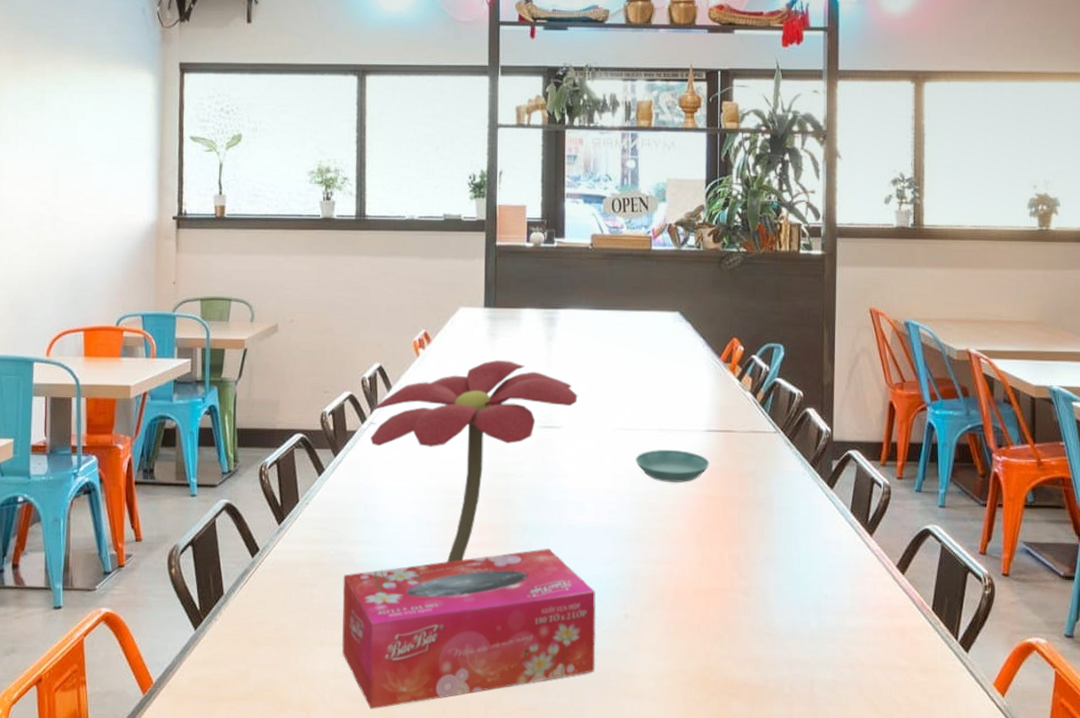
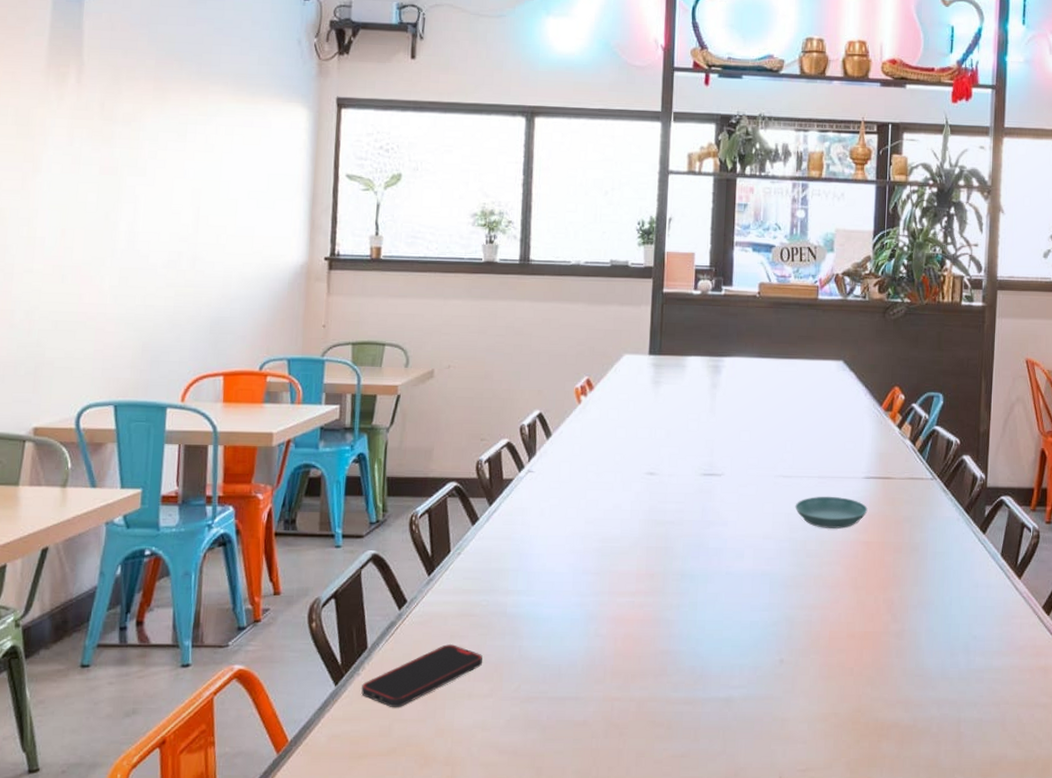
smartphone: none [218,591,333,653] -> present [360,643,483,707]
tissue box: present [341,549,596,710] -> none [490,596,752,762]
flower: present [371,360,578,562] -> none [528,408,740,611]

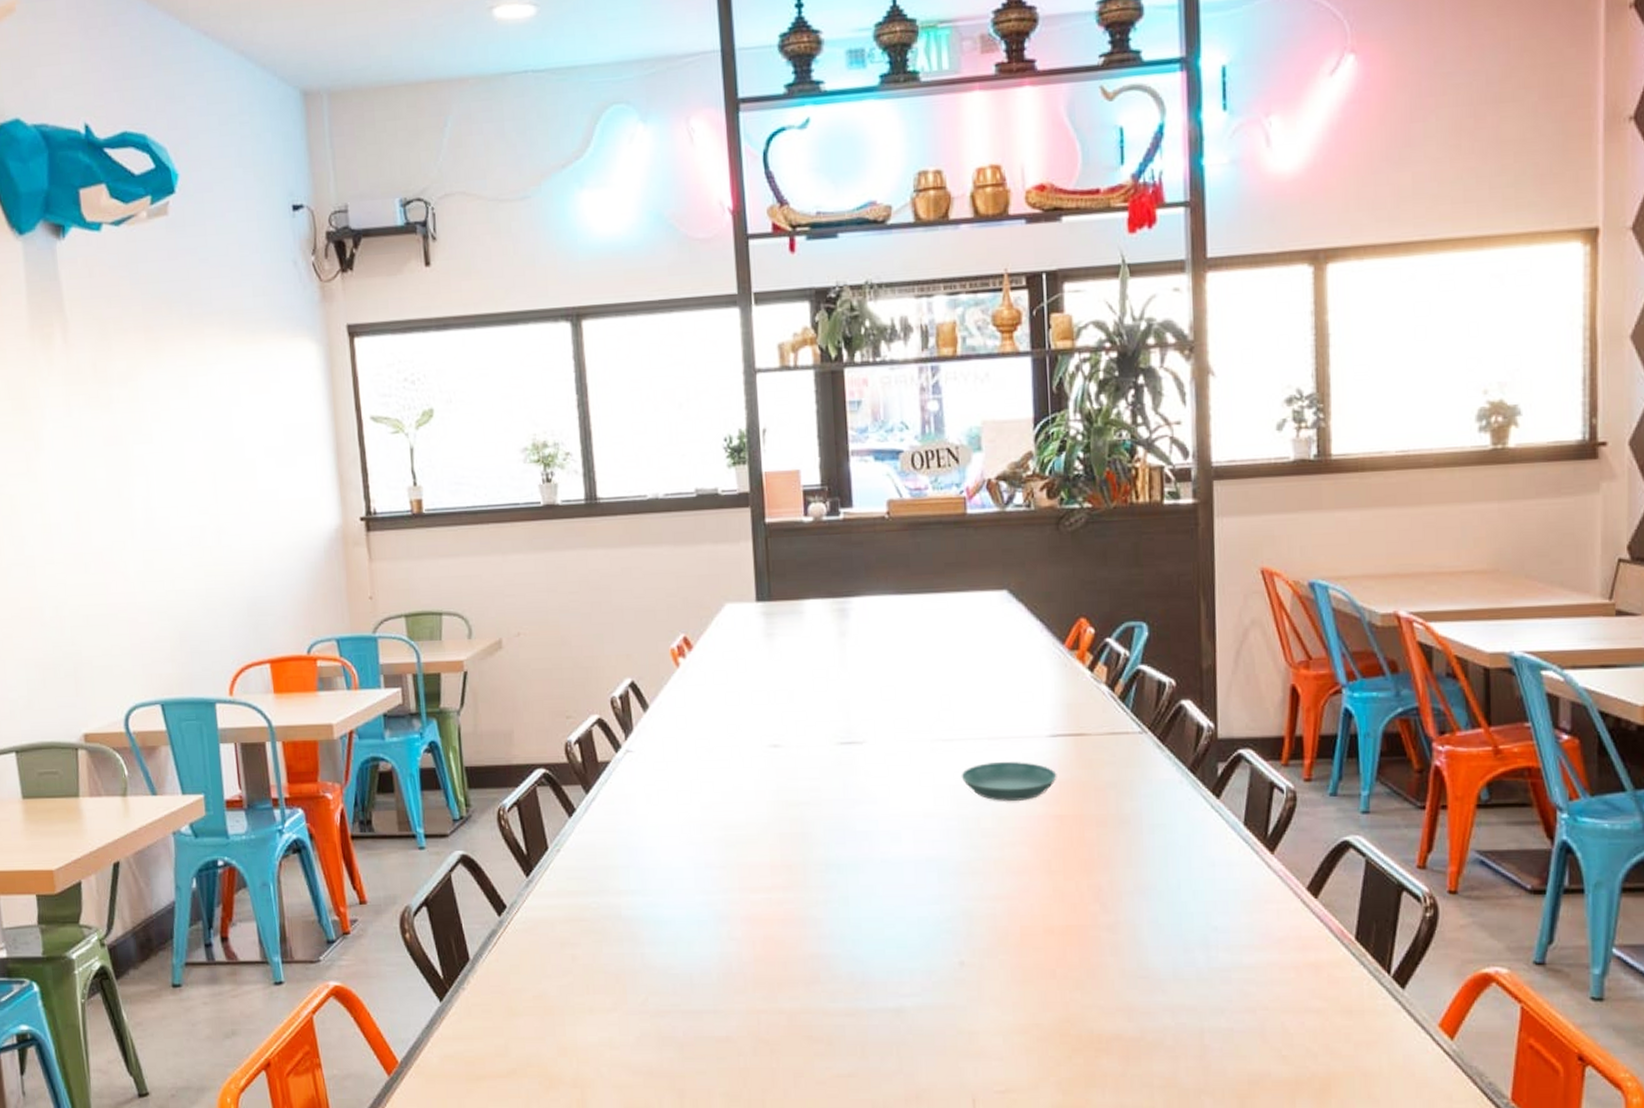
smartphone: present [360,643,483,707] -> none [468,952,602,1024]

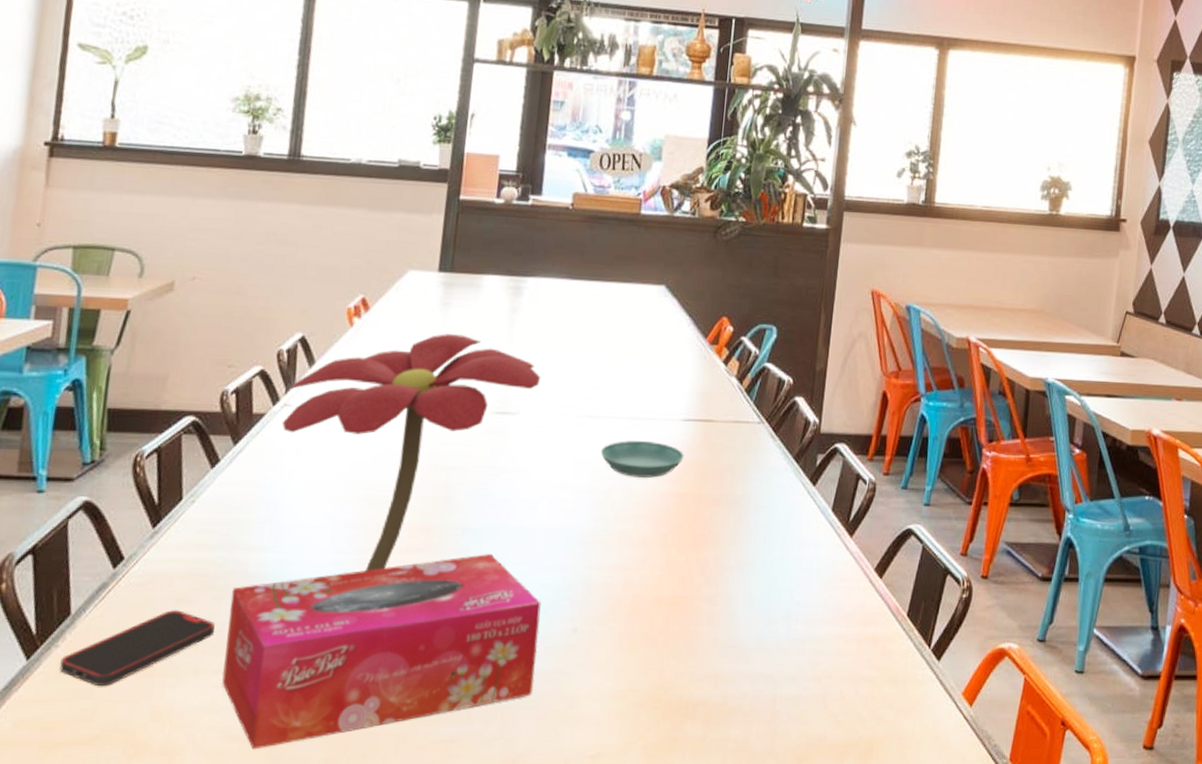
smartphone: none [468,952,602,1024] -> present [59,609,215,686]
tissue box: none [609,889,927,1083] -> present [222,554,541,750]
flower: none [628,665,883,910] -> present [282,334,541,571]

